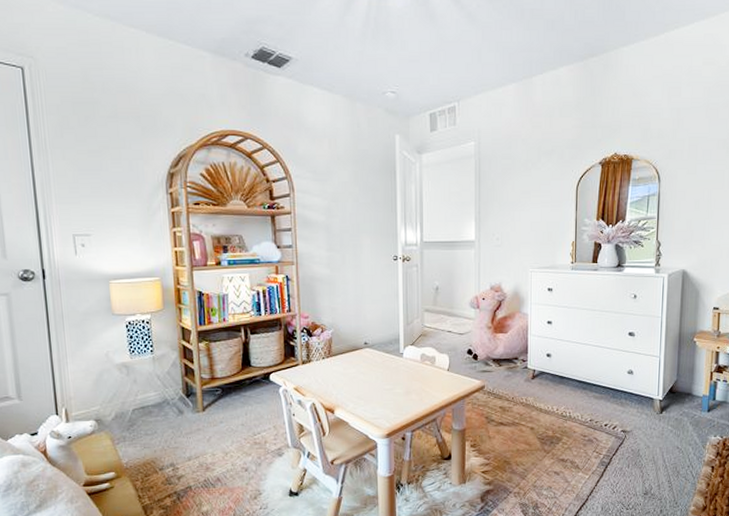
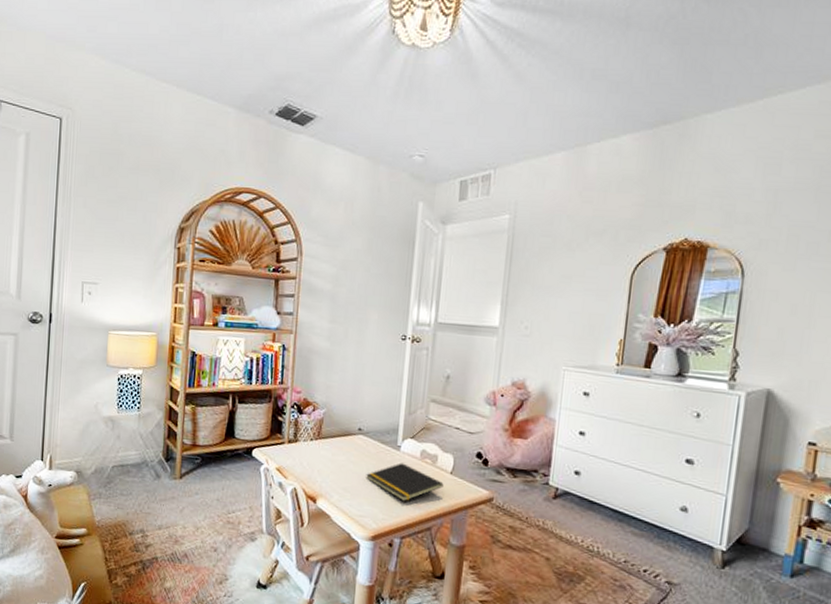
notepad: none [376,367,443,401] -> present [366,463,444,502]

